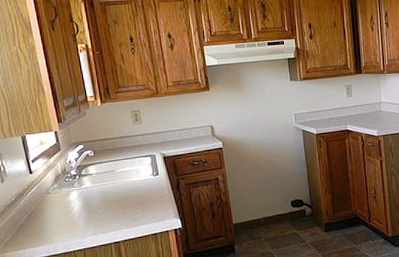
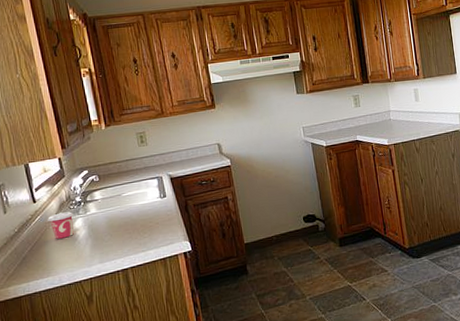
cup: none [43,184,69,210] -> present [47,212,74,239]

